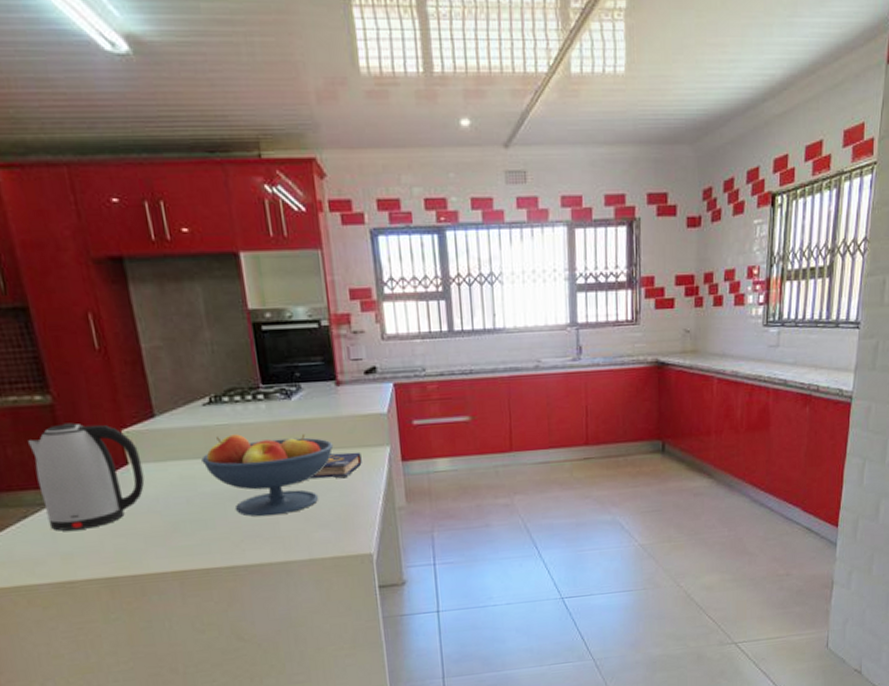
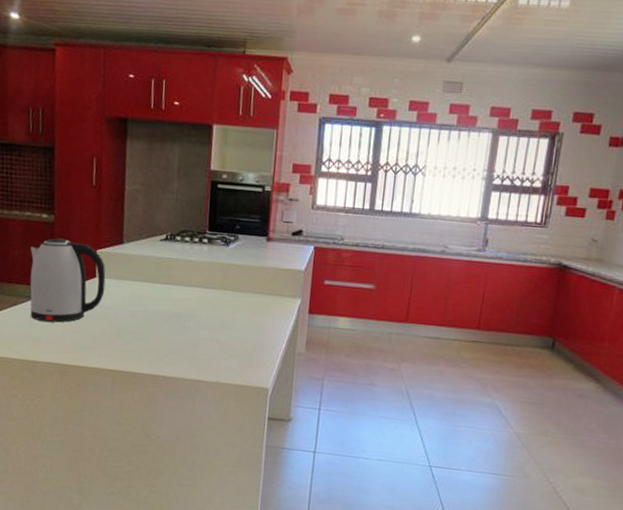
fruit bowl: present [201,434,334,517] -> none [150,267,255,340]
book: present [310,452,362,479] -> none [231,297,276,319]

